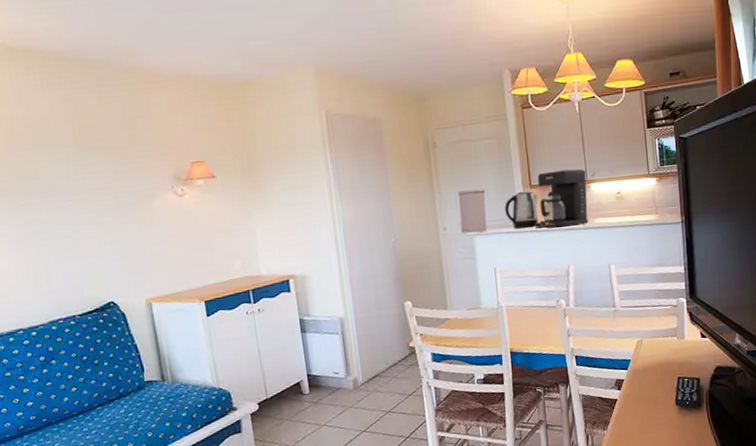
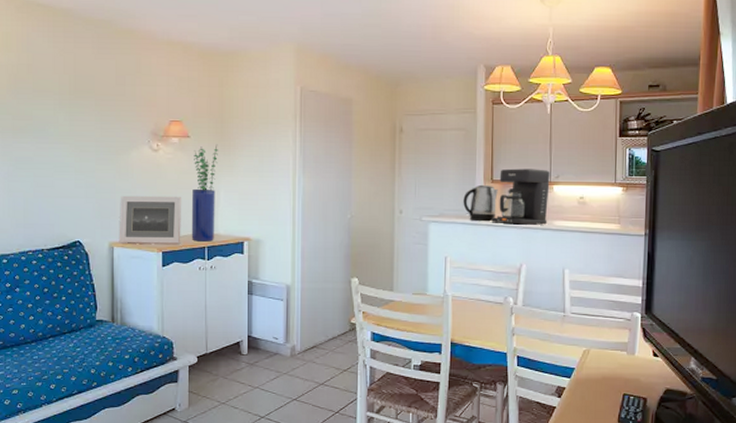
picture frame: none [151,240,223,298] -> present [119,195,182,244]
vase: none [222,181,258,286] -> present [191,144,218,242]
canister: present [458,189,487,233] -> none [417,177,445,220]

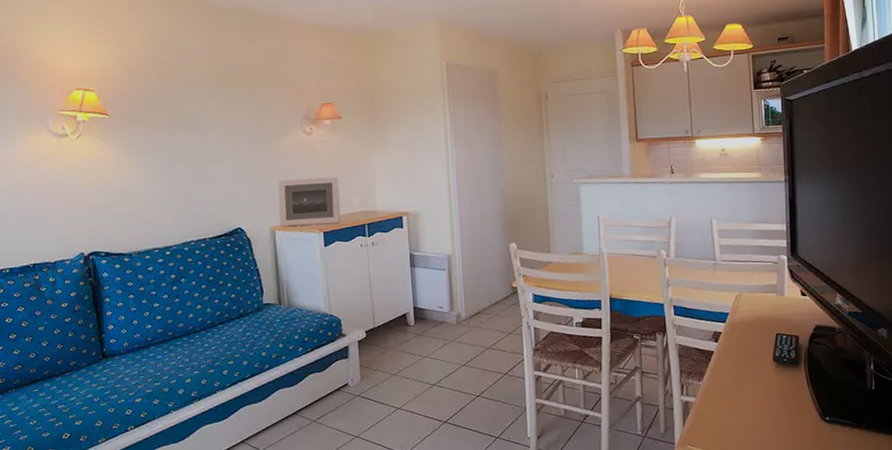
vase: present [191,144,218,242] -> none [347,123,374,220]
kettle: present [463,184,498,222] -> none [611,144,644,180]
coffee maker: present [491,168,550,225] -> none [639,125,693,180]

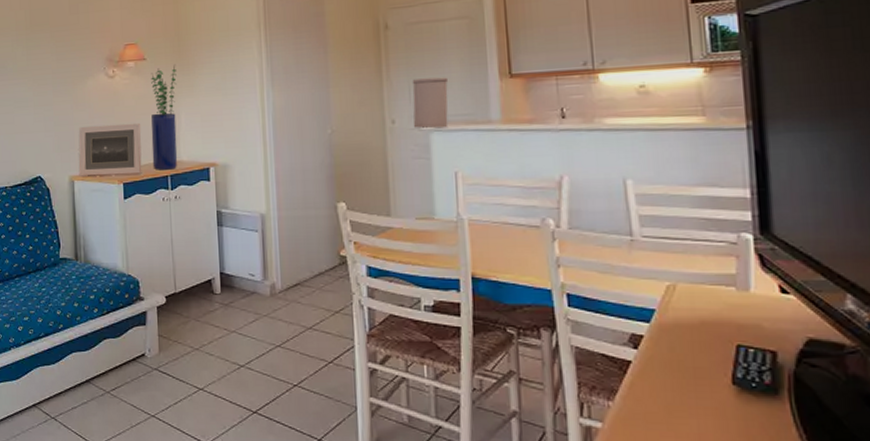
vase: none [347,123,374,220] -> present [151,64,178,170]
canister: none [567,140,593,181] -> present [413,77,448,128]

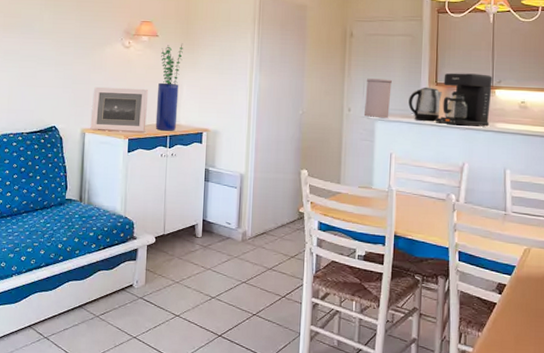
kettle: none [473,80,520,127] -> present [408,87,442,122]
coffee maker: none [514,55,595,127] -> present [435,73,492,127]

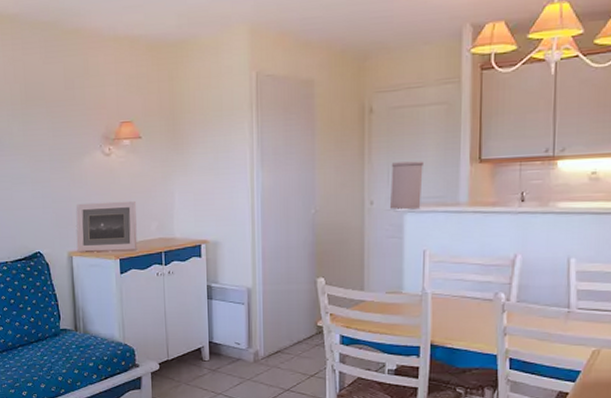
vase: present [155,43,183,131] -> none [146,143,171,247]
kettle: present [408,87,442,122] -> none [445,165,488,209]
coffee maker: present [435,73,492,127] -> none [479,142,554,210]

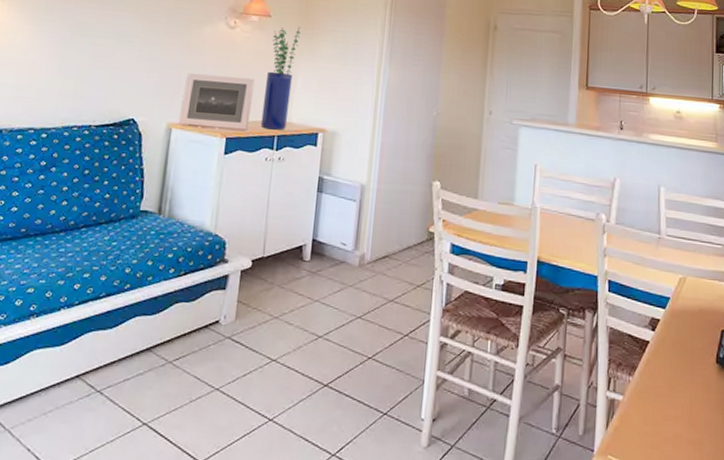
vase: none [146,143,171,247] -> present [260,26,301,130]
canister: present [390,161,423,210] -> none [507,78,539,125]

